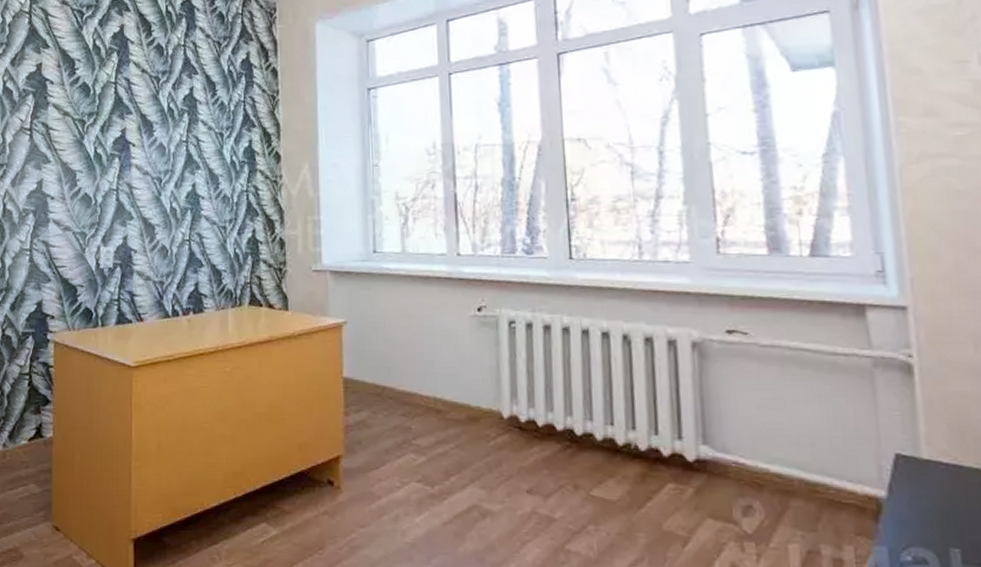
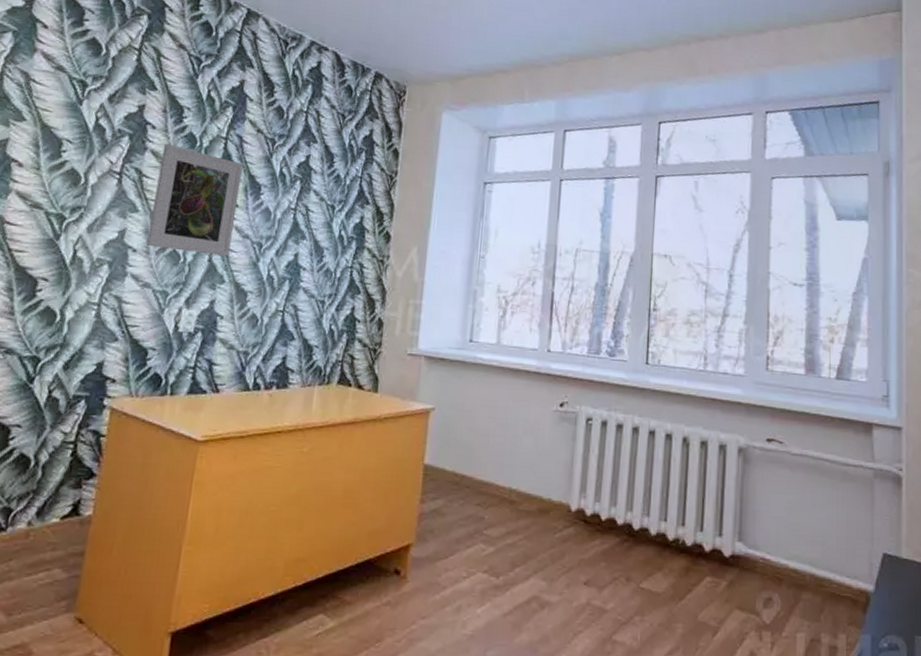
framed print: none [61,95,134,194] -> present [146,143,243,256]

